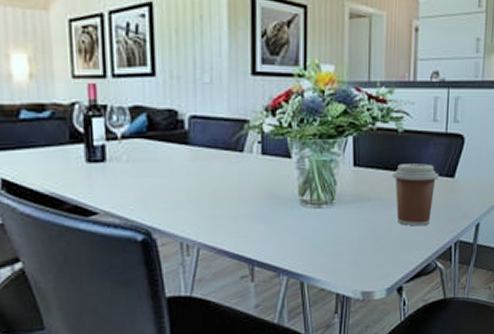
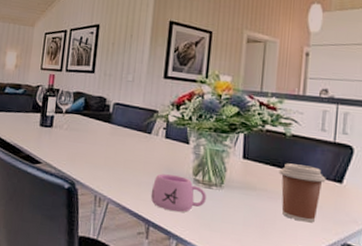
mug: none [251,199,316,244] -> present [150,173,206,212]

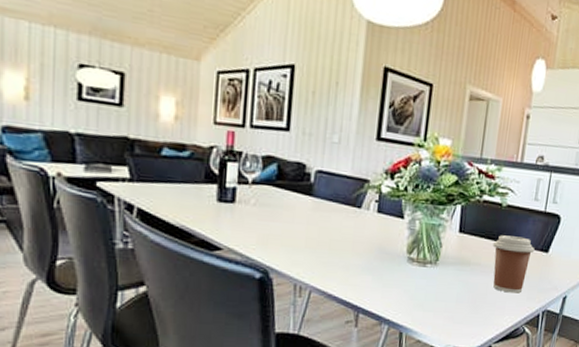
mug: present [150,173,206,212] -> none [360,254,421,295]

